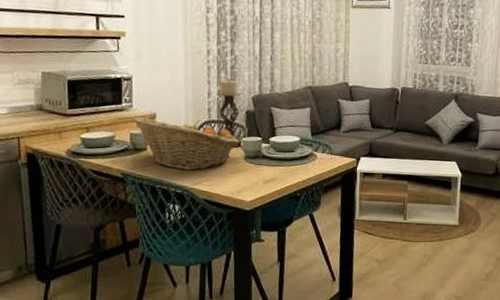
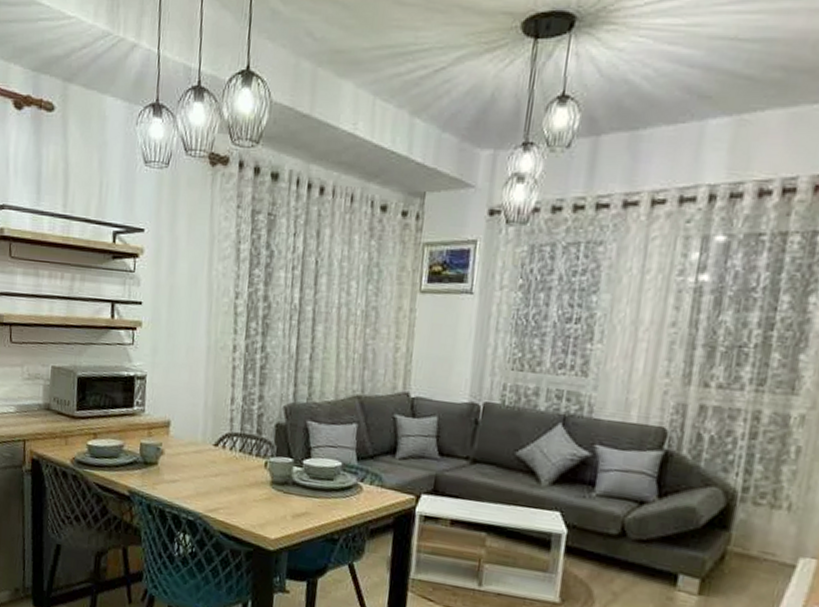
fruit basket: present [132,116,239,171] -> none [143,423,265,494]
candle holder: present [216,78,245,147] -> none [241,381,272,469]

